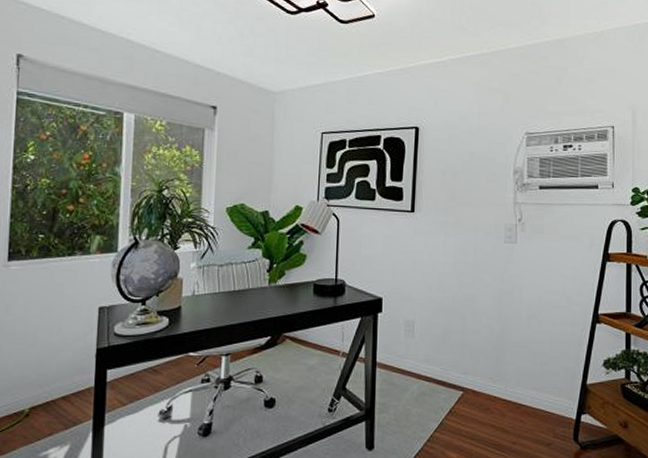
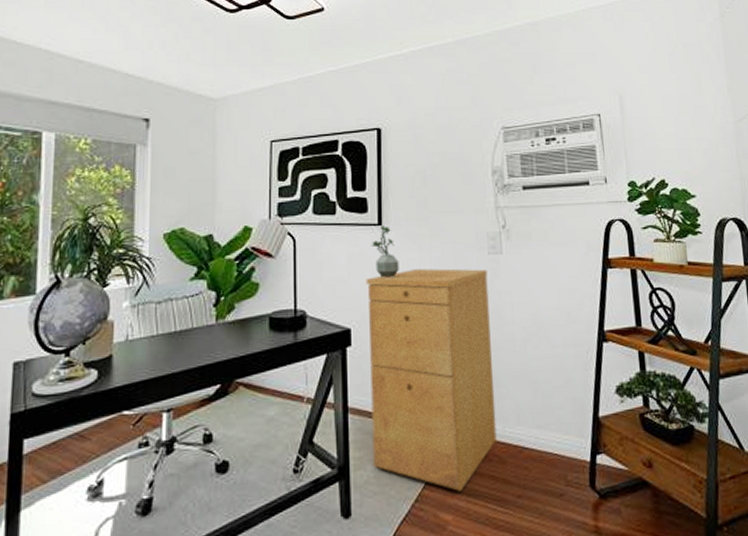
filing cabinet: none [394,251,502,435] -> present [365,268,497,491]
potted plant: none [403,212,427,257] -> present [371,225,399,278]

